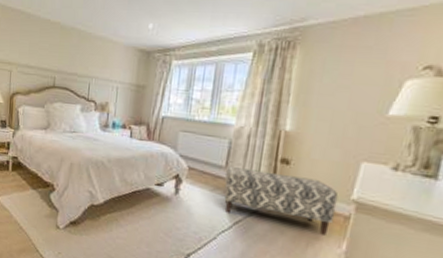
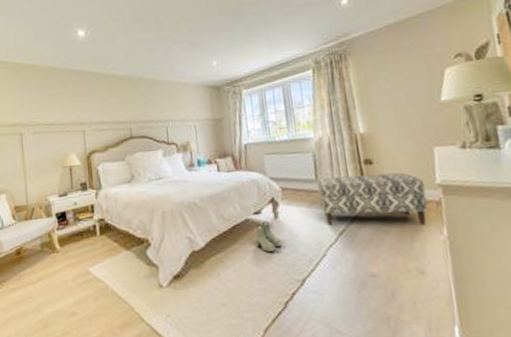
boots: none [150,193,177,224] -> present [254,221,282,253]

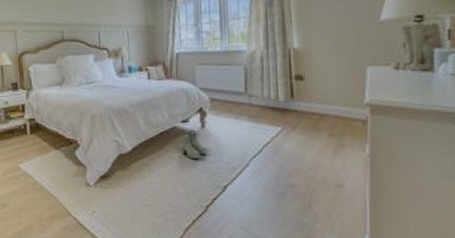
bench: present [317,172,429,226] -> none [247,90,354,142]

